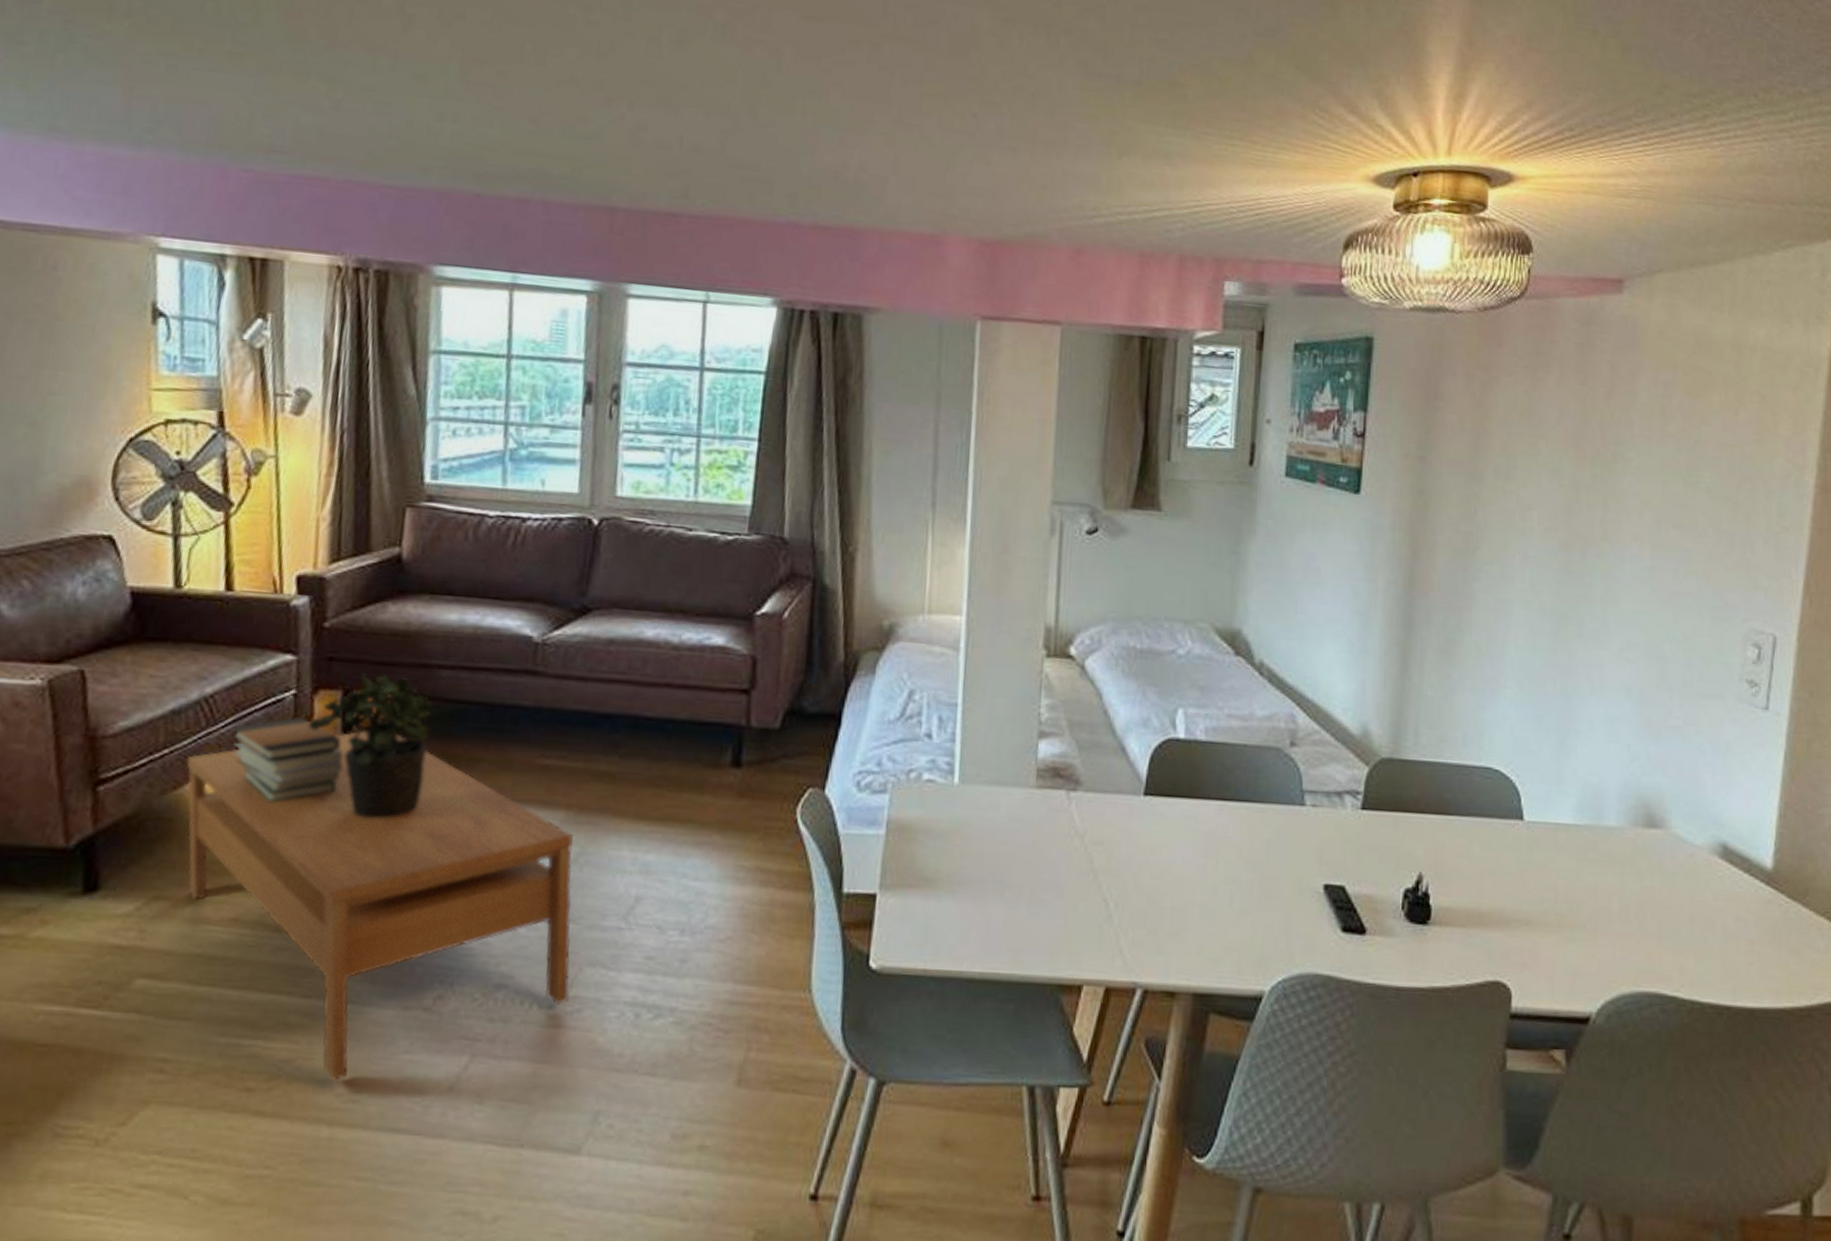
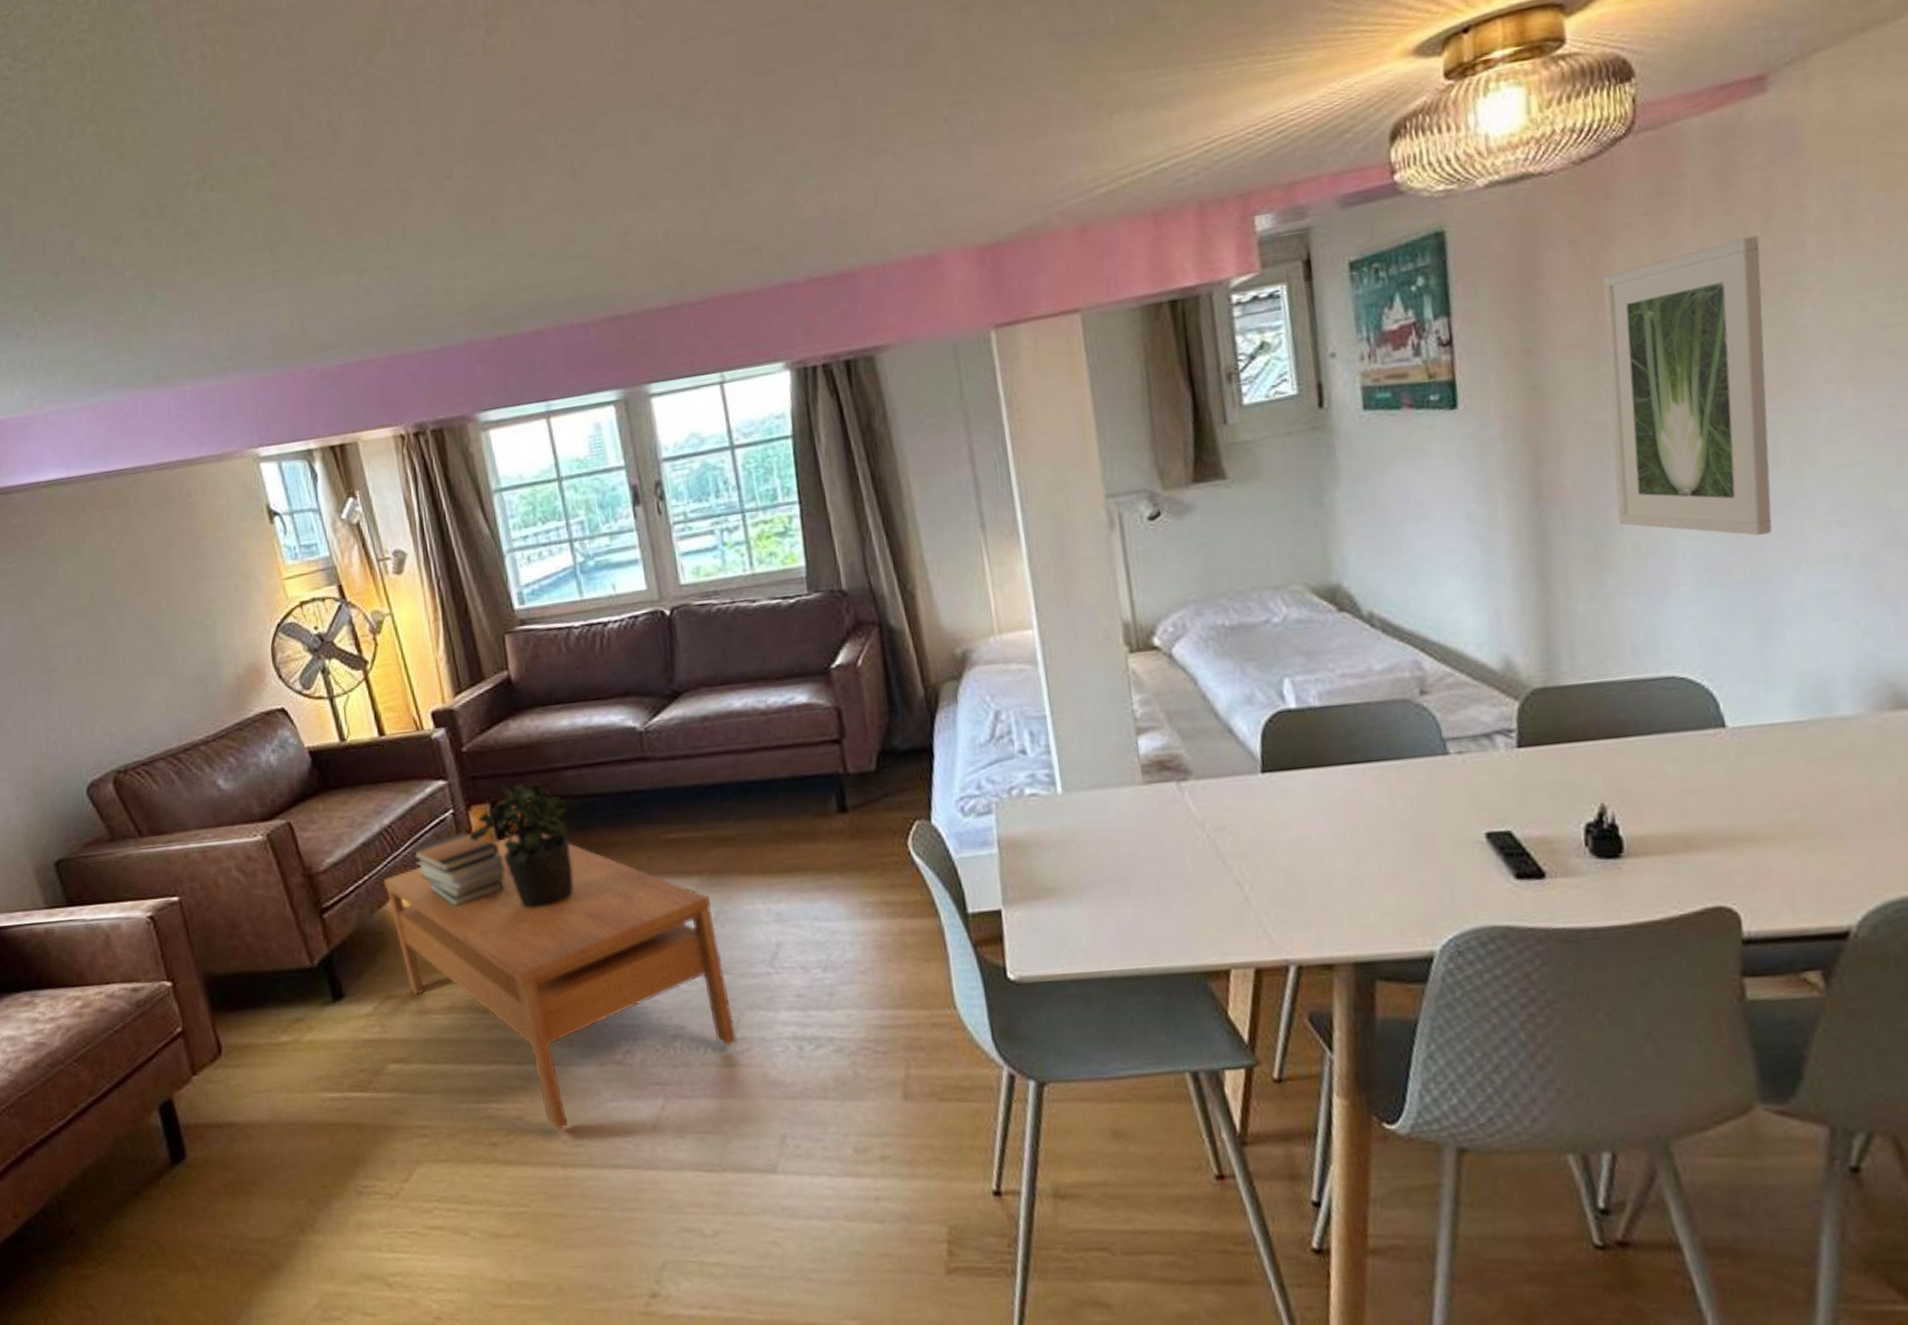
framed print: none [1468,406,1602,658] -> present [1603,236,1772,536]

